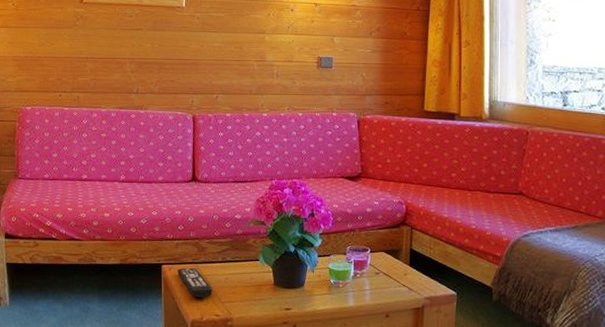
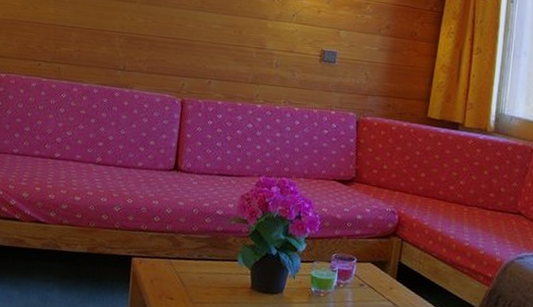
remote control: present [177,268,213,298] -> none [148,262,185,296]

